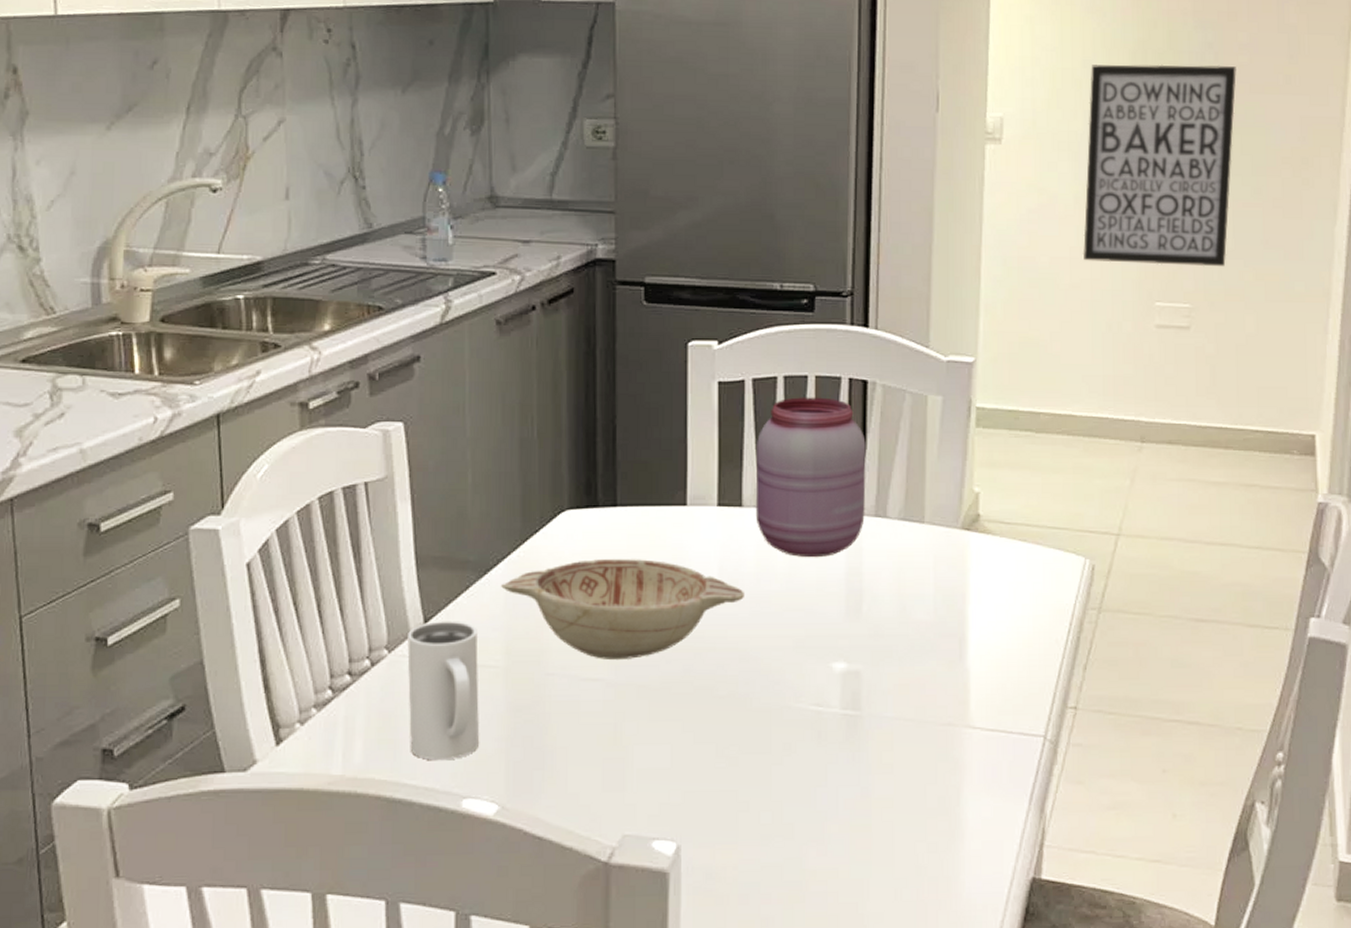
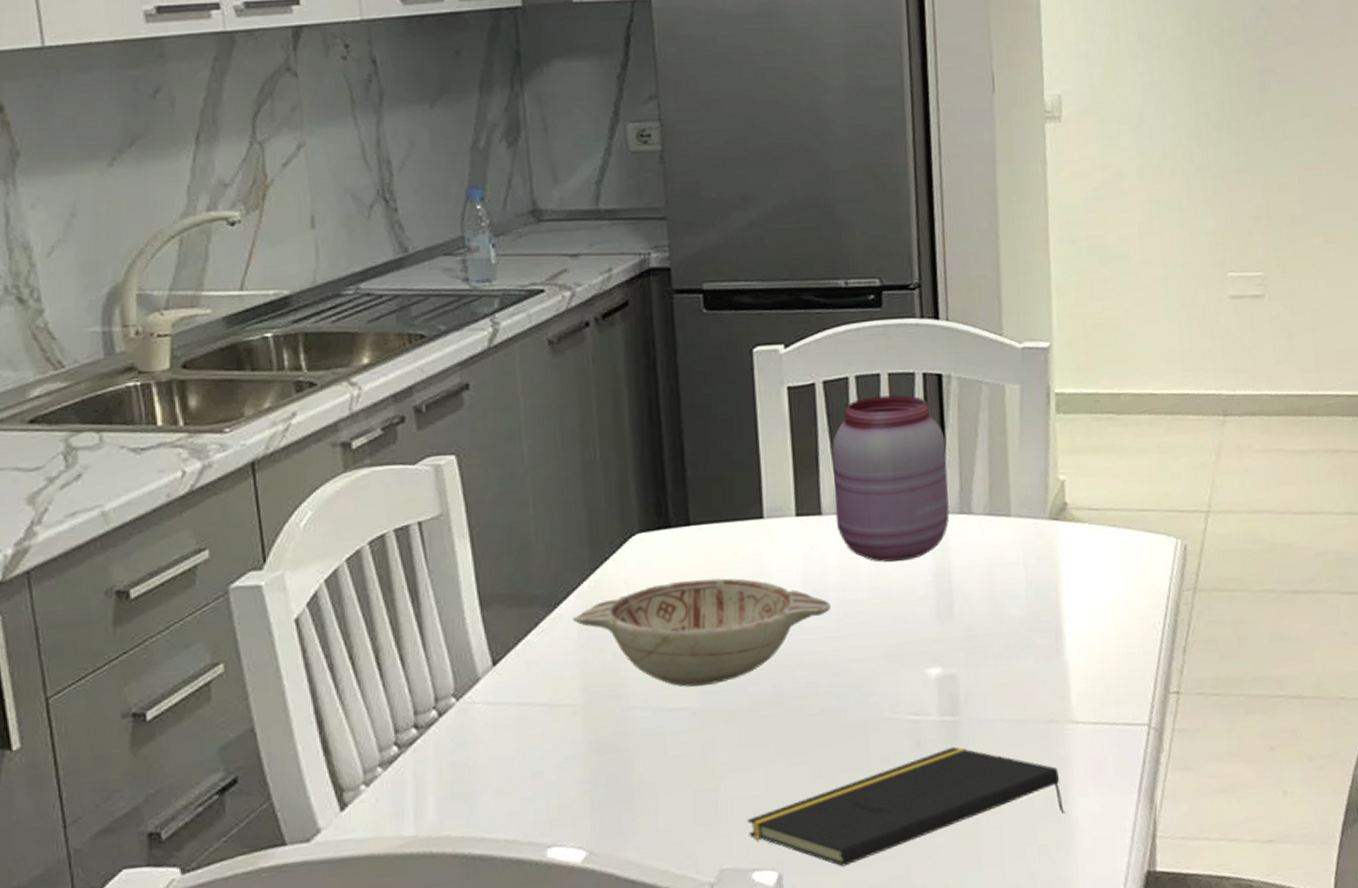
mug: present [407,621,480,761] -> none [476,660,562,811]
notepad: none [650,740,957,844] -> present [746,746,1066,867]
wall art: present [1082,64,1236,266] -> none [1146,29,1295,236]

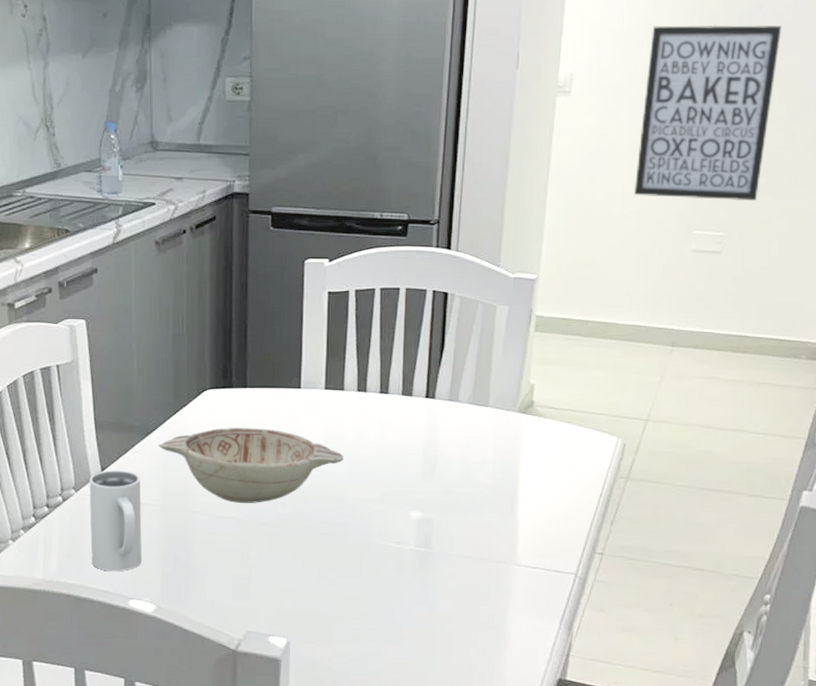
mug: none [476,660,562,811] -> present [89,470,142,572]
notepad: present [746,746,1066,867] -> none [268,570,502,642]
jar: present [832,395,950,562] -> none [354,305,444,432]
wall art: none [1146,29,1295,236] -> present [633,25,782,200]

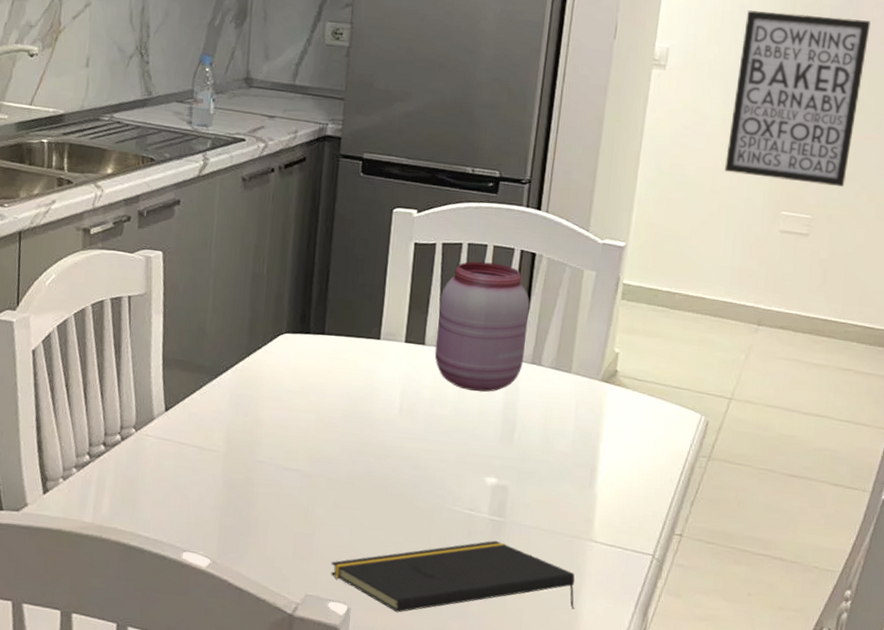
mug: present [89,470,142,572] -> none [146,410,206,520]
decorative bowl: present [158,428,345,504] -> none [228,375,421,457]
notepad: none [268,570,502,642] -> present [331,540,575,613]
jar: none [354,305,444,432] -> present [434,261,530,392]

